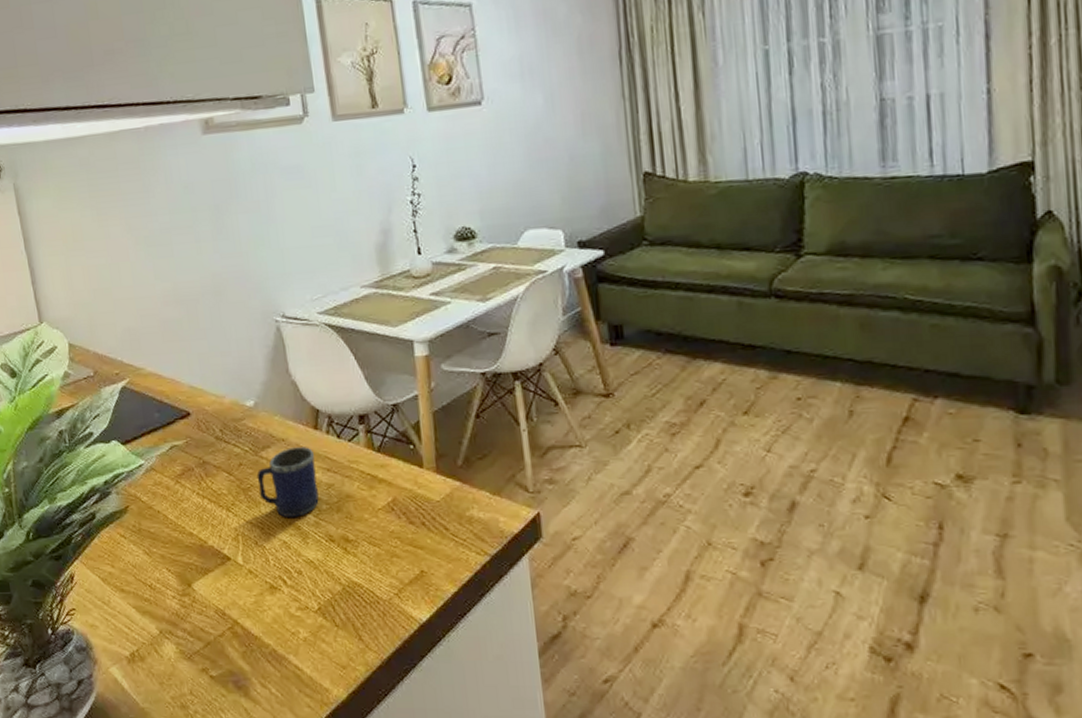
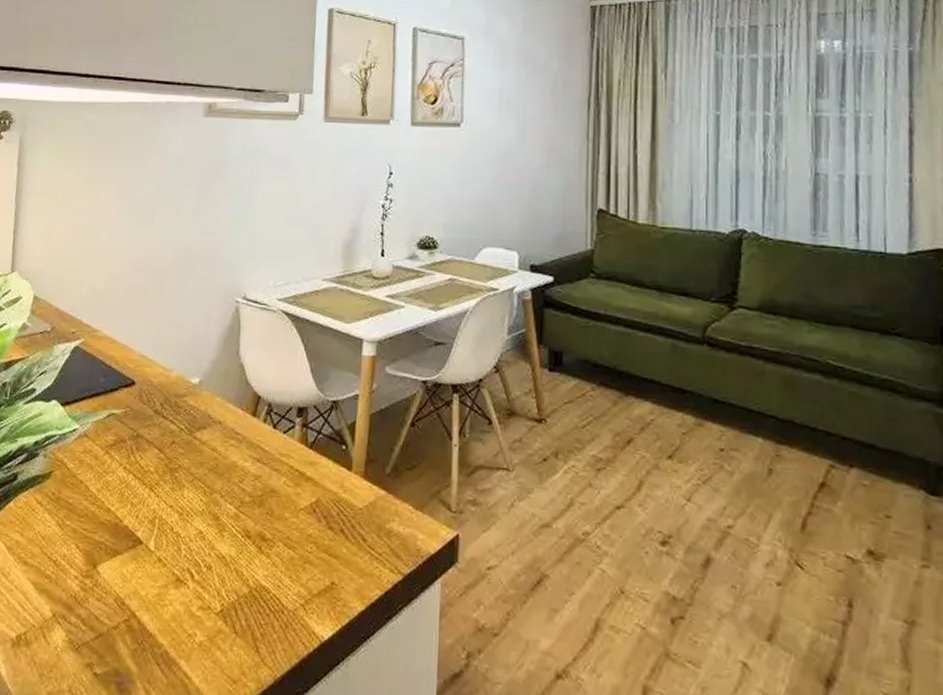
mug: present [256,447,319,518] -> none [186,431,248,507]

